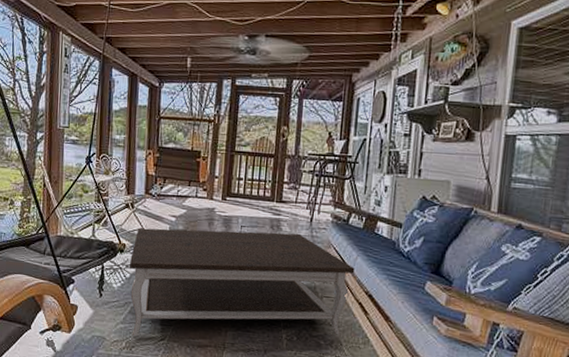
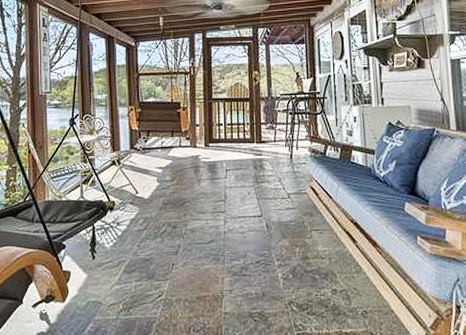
coffee table: present [129,228,355,337] -> none [120,171,338,297]

